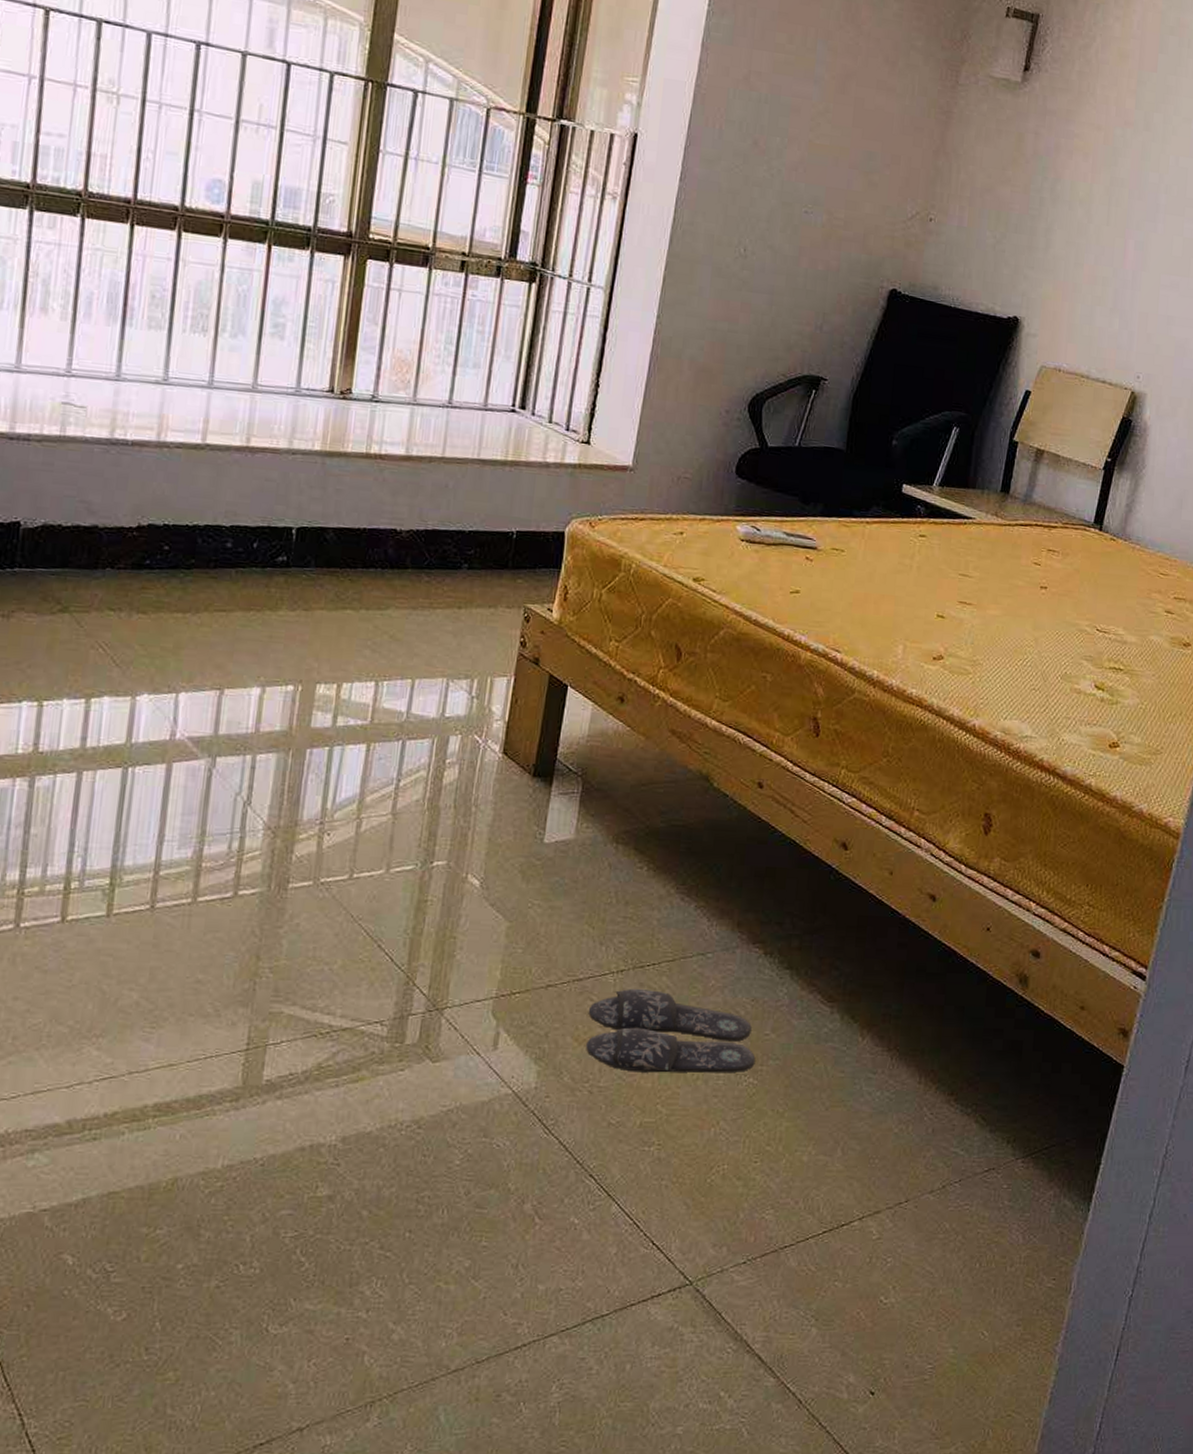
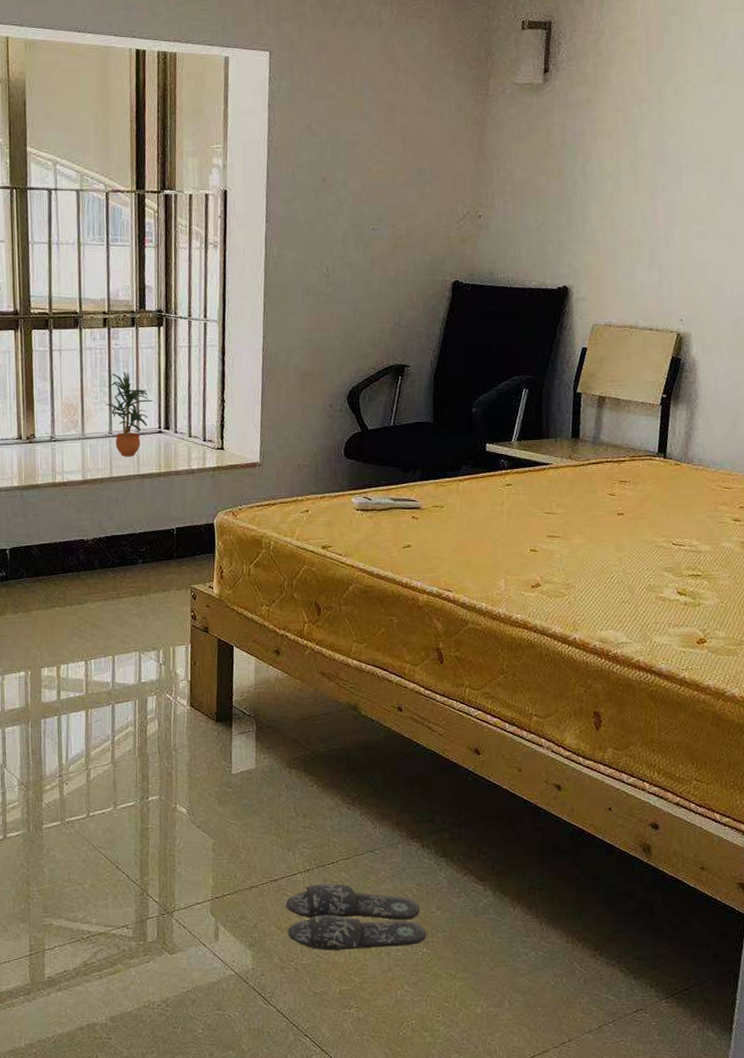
potted plant: none [449,329,511,436] -> present [106,371,154,457]

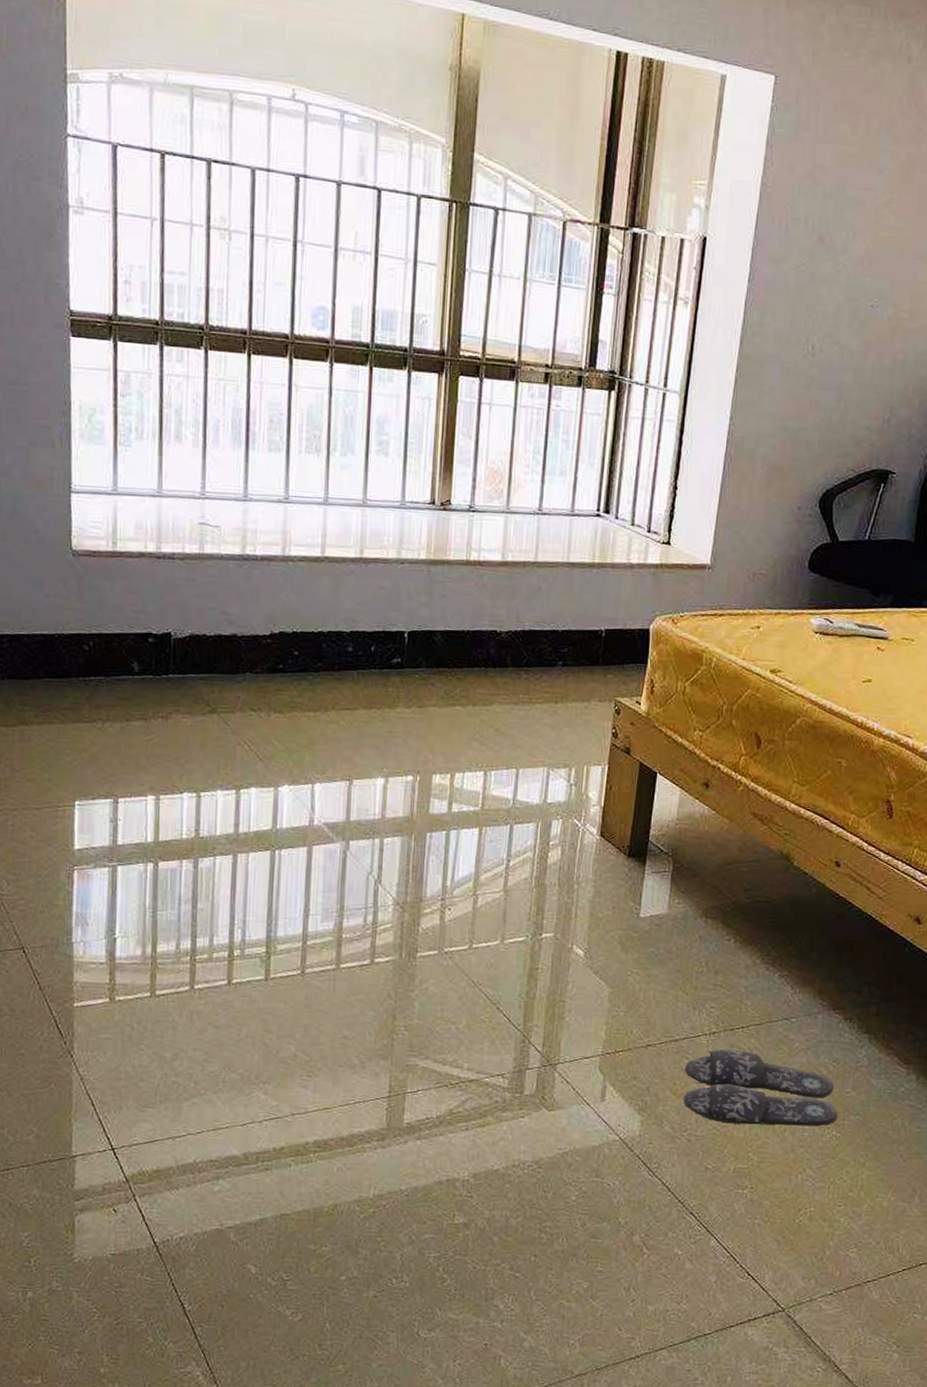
potted plant: present [106,371,154,457] -> none [538,439,594,541]

